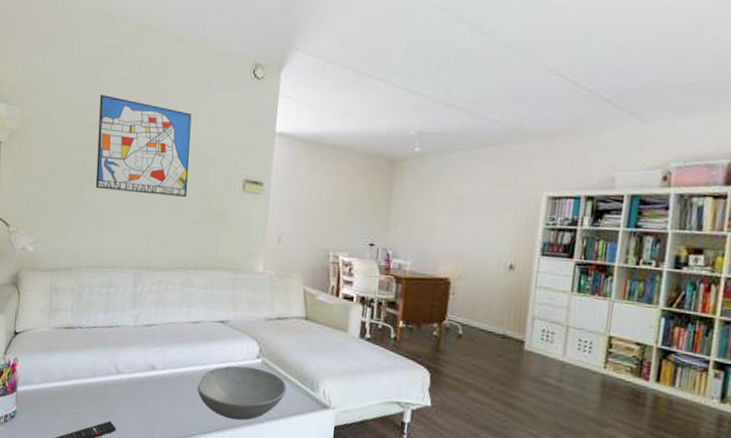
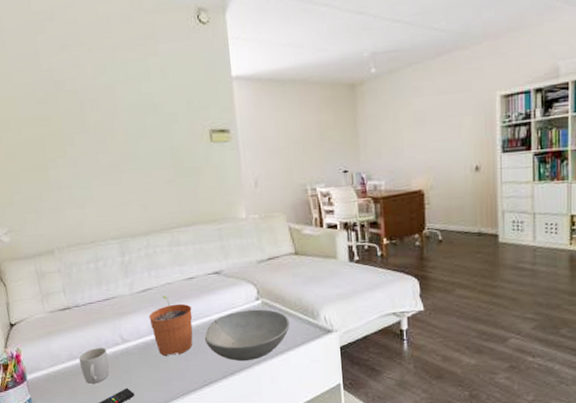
mug: none [70,373,99,410] -> present [79,348,109,384]
wall art: present [95,94,192,197] -> none [41,65,156,166]
plant pot: none [147,334,191,398] -> present [148,296,193,357]

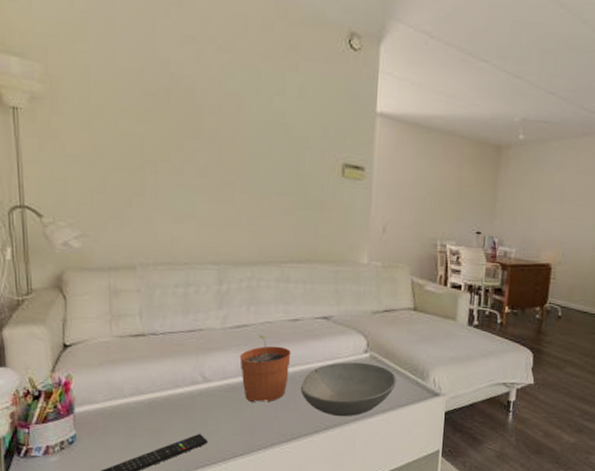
mug: present [79,348,109,384] -> none [147,384,183,425]

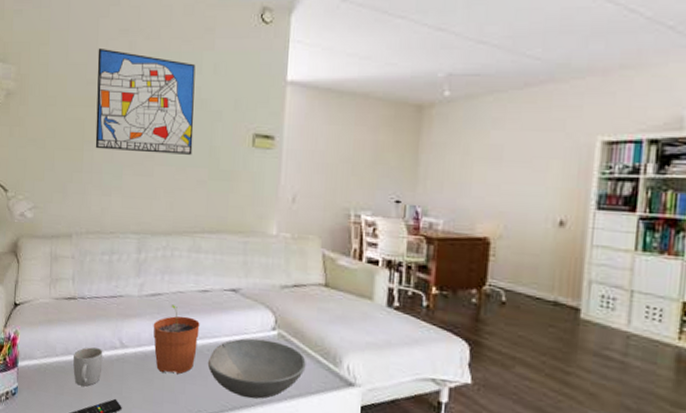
mug: none [147,384,183,425] -> present [73,347,103,387]
wall art: none [156,53,278,182] -> present [95,47,196,155]

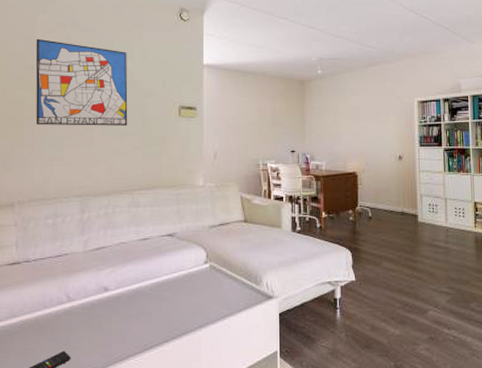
mug: present [73,347,103,387] -> none [19,306,50,345]
plant pot: present [153,305,200,375] -> none [98,255,142,318]
bowl: present [207,338,306,399] -> none [150,272,234,326]

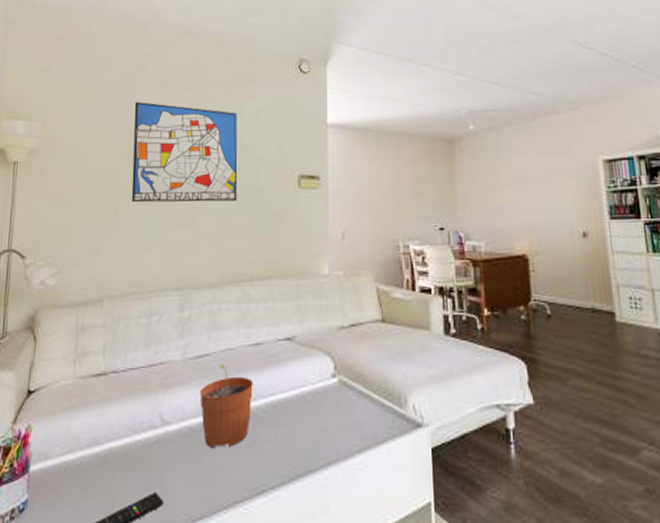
plant pot: none [98,255,142,318] -> present [199,365,253,449]

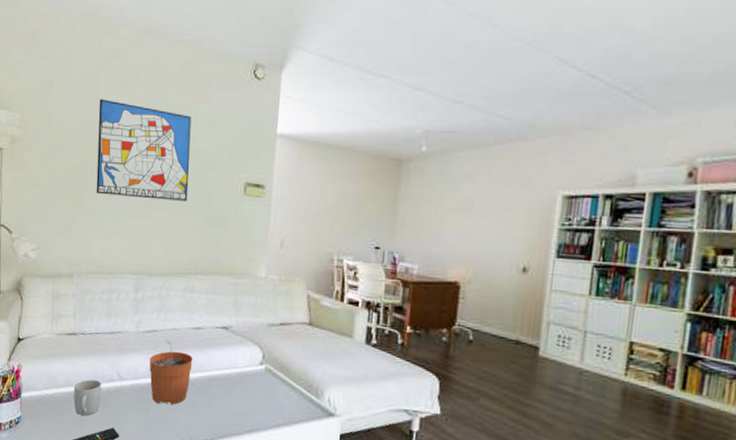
mug: none [102,431,140,483] -> present [74,379,102,416]

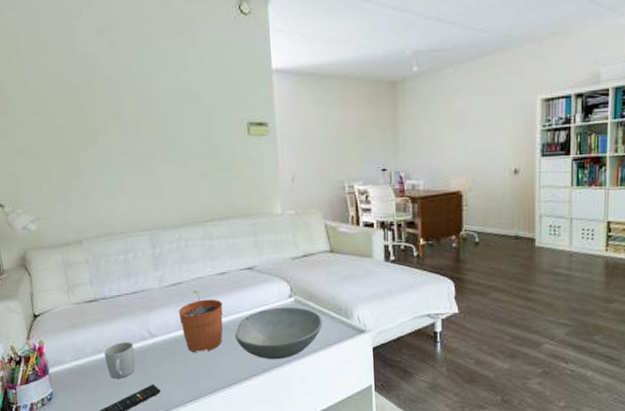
wall art: present [96,98,192,201] -> none [76,50,191,154]
bowl: none [199,372,291,428] -> present [234,307,323,360]

